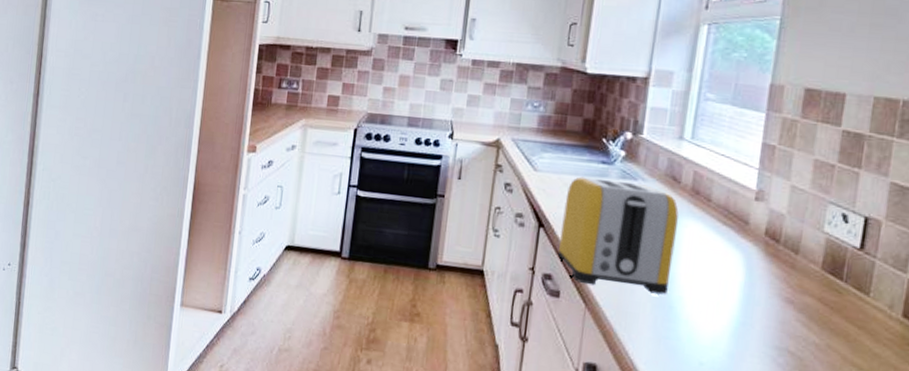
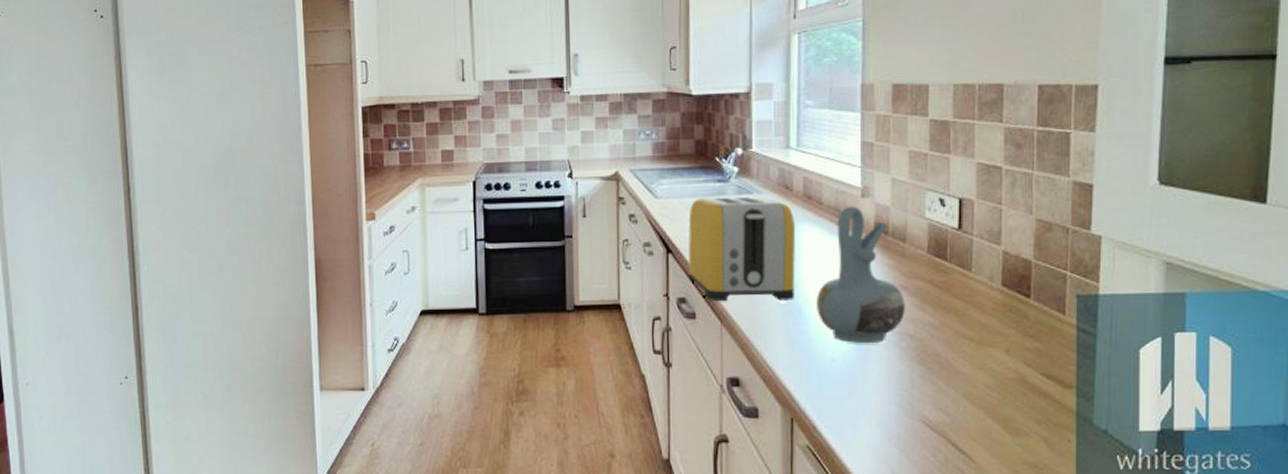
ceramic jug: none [690,208,789,354] -> present [817,207,905,344]

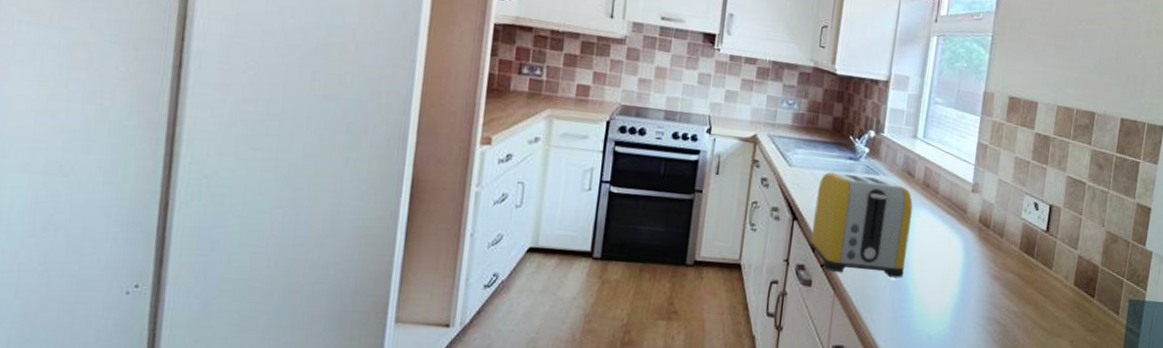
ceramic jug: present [817,207,905,344] -> none [921,199,996,326]

